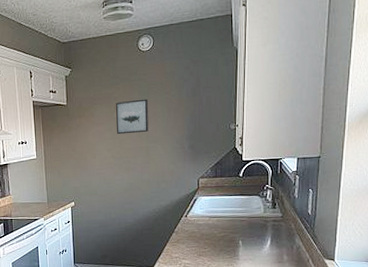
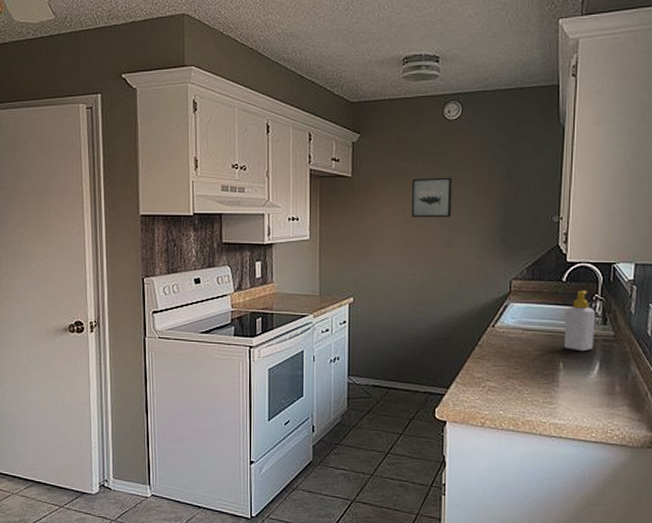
soap bottle: none [243,182,266,231] -> present [565,290,595,352]

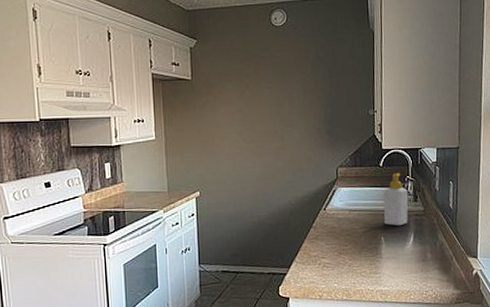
wall art: present [412,177,452,218] -> none [247,78,283,116]

